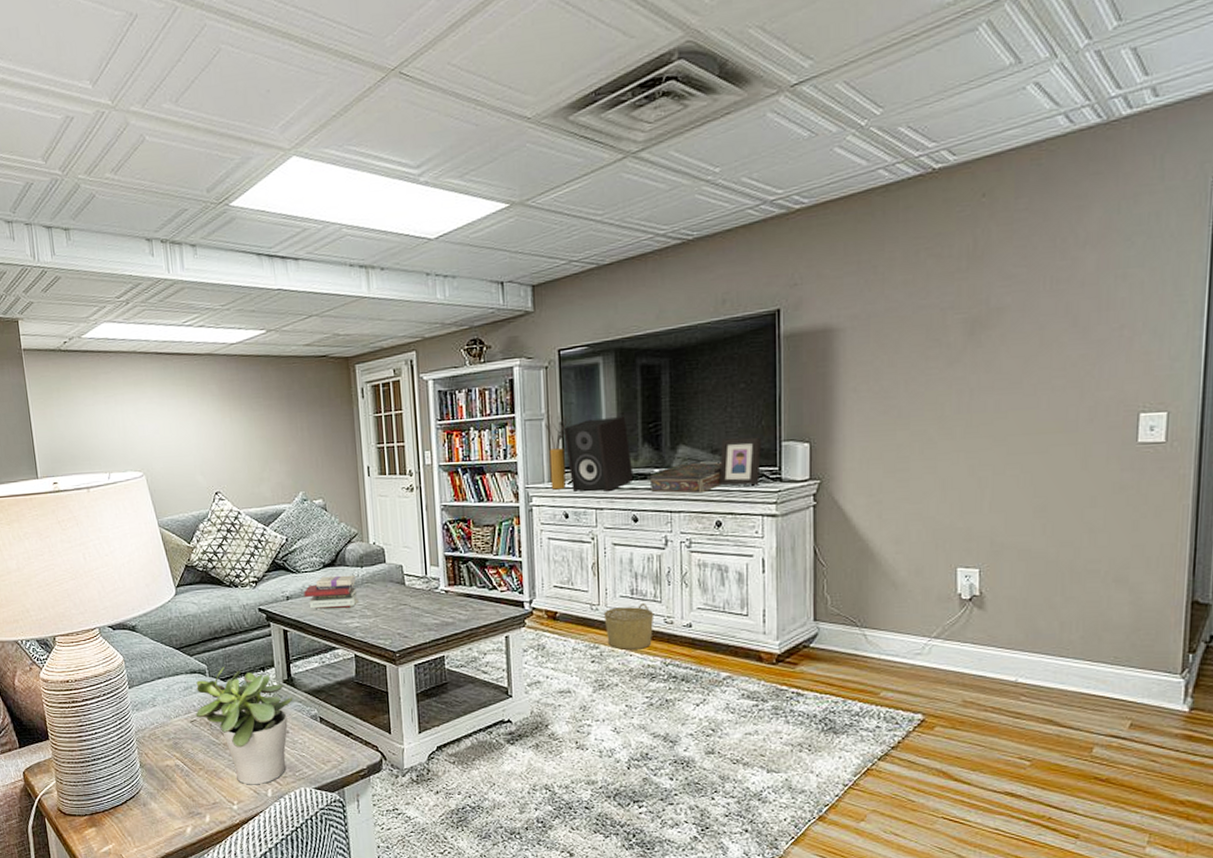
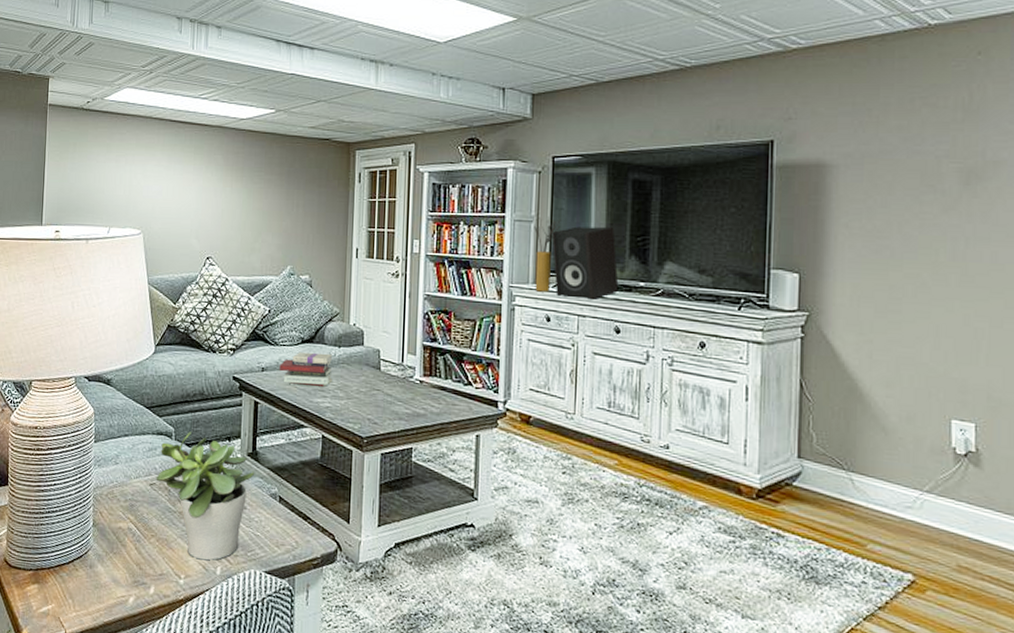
basket: present [603,602,654,650] -> none [578,417,631,466]
decorative box: present [649,461,723,494] -> none [634,279,709,312]
picture frame: present [719,437,761,486] -> none [705,260,749,311]

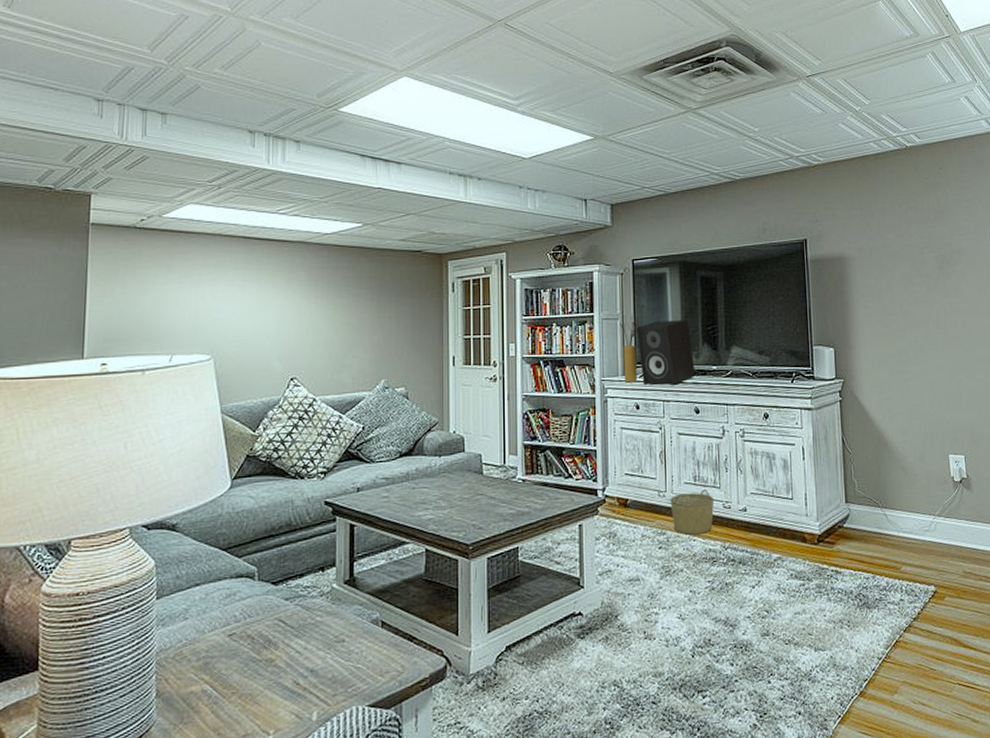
potted plant: present [156,431,255,561] -> none [236,568,354,709]
books: present [279,351,332,388] -> none [376,464,434,501]
basket: none [578,417,631,466] -> present [670,488,715,535]

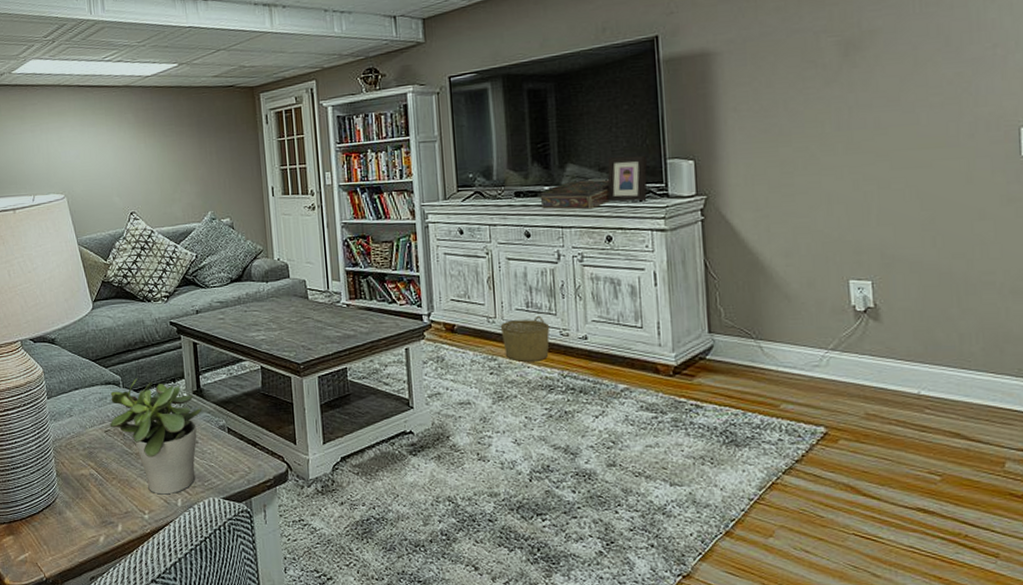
potted plant: none [236,568,354,709] -> present [109,378,202,495]
vase: present [620,314,643,383] -> none [438,135,464,207]
speaker: present [636,319,696,386] -> none [456,137,525,210]
decorative box: none [708,361,768,389] -> present [539,178,611,210]
picture frame: none [765,341,798,383] -> present [607,155,647,202]

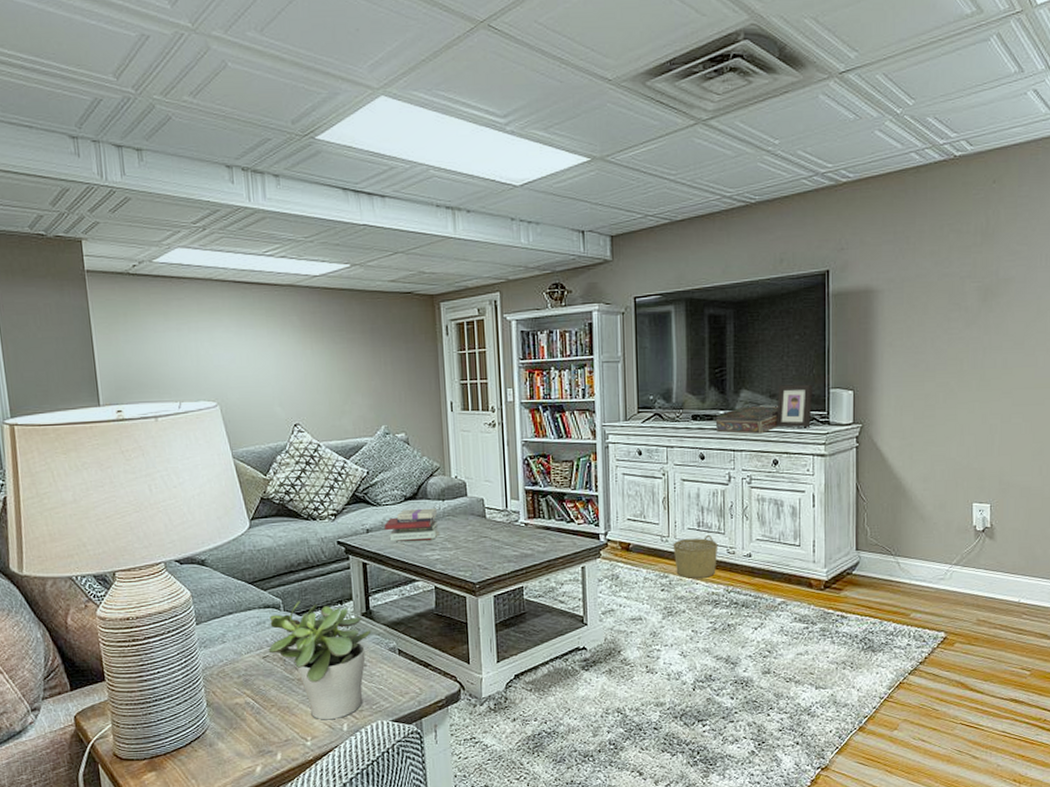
books: none [212,289,264,322] -> present [384,508,439,542]

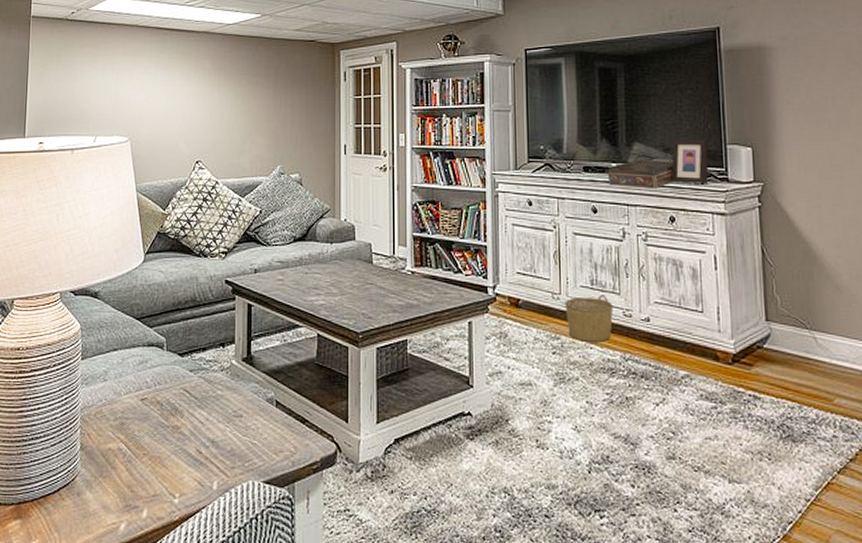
potted plant: present [268,601,372,720] -> none [147,340,251,476]
books: present [384,508,439,542] -> none [272,250,325,285]

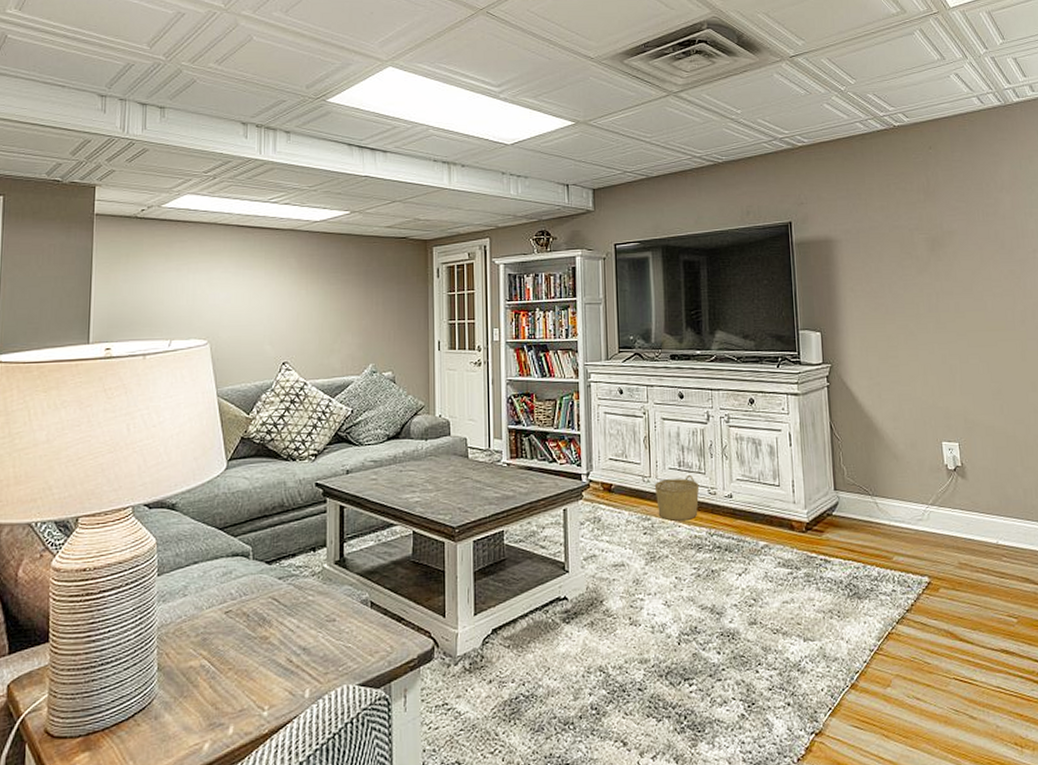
decorative box: present [607,159,675,189] -> none [692,345,754,374]
picture frame: present [671,139,709,185] -> none [750,326,783,368]

